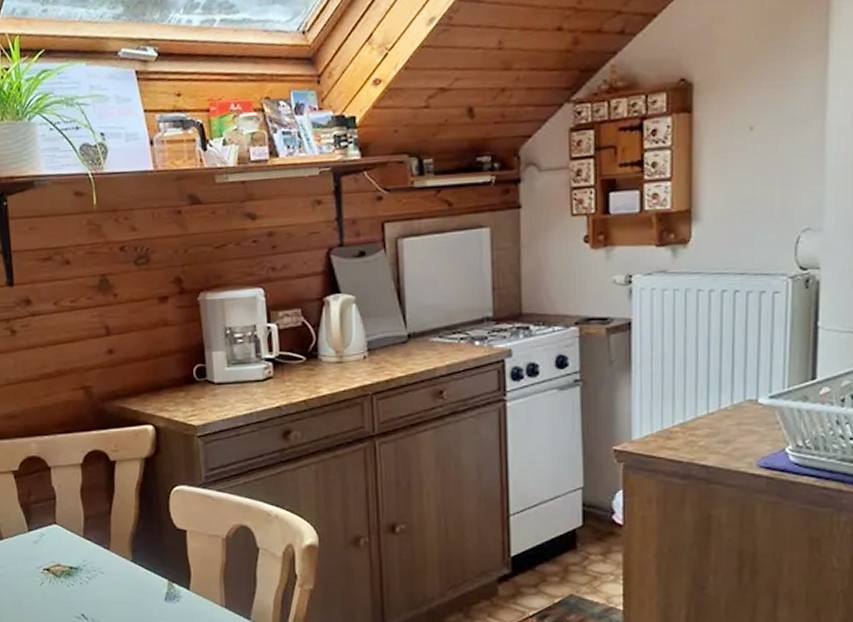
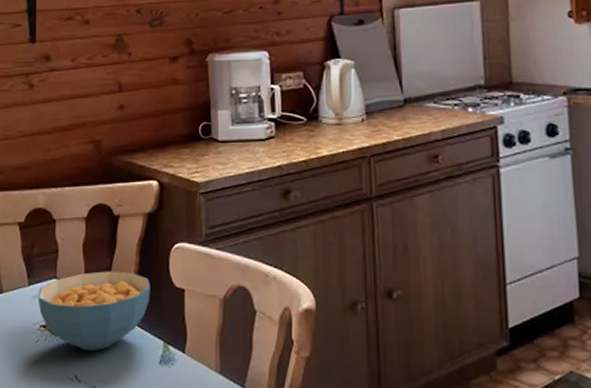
cereal bowl: none [38,515,152,591] -> present [38,271,150,351]

